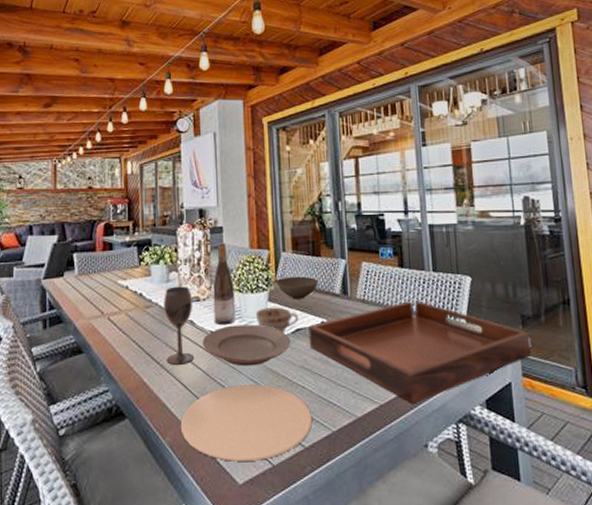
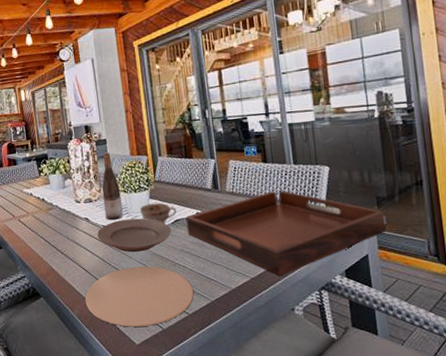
wine glass: present [164,286,193,365] -> none [62,190,91,254]
bowl: present [277,276,318,300] -> none [156,175,192,196]

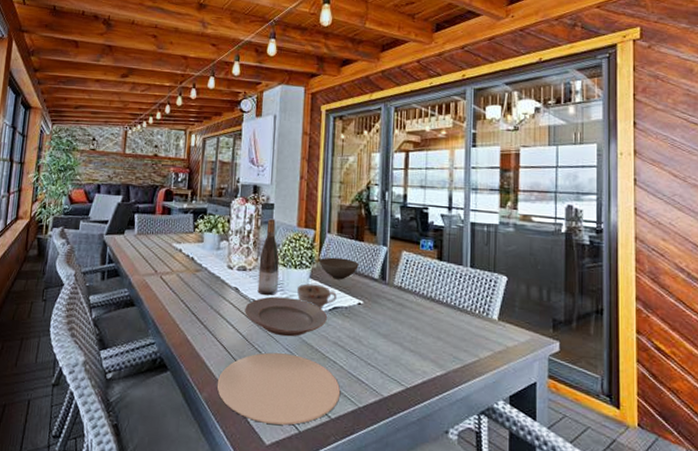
bowl: none [156,175,192,196] -> present [319,257,359,280]
serving tray: present [185,190,387,276] -> none [344,293,561,390]

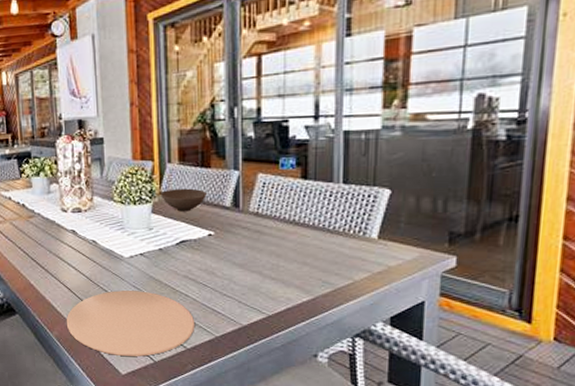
plate: present [244,296,328,337] -> none [85,235,176,274]
wine bottle: present [257,218,280,296] -> none [94,154,118,236]
teacup: present [296,283,337,309] -> none [138,219,184,244]

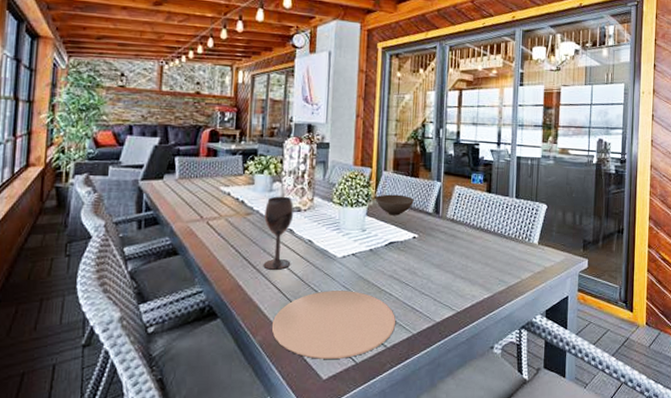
wine glass: none [46,197,77,270] -> present [263,196,294,270]

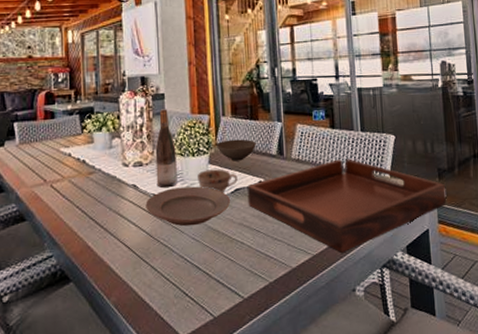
wine glass: present [263,196,294,270] -> none [107,151,137,228]
plate: present [271,291,396,359] -> none [124,242,251,316]
plate: none [300,236,384,274] -> present [145,186,231,227]
wine bottle: none [313,158,336,236] -> present [155,109,177,188]
teacup: none [353,221,393,245] -> present [197,169,238,193]
serving tray: none [400,223,589,311] -> present [247,158,447,253]

